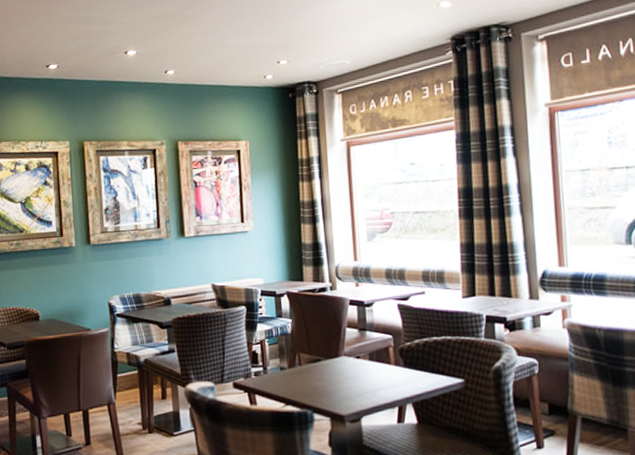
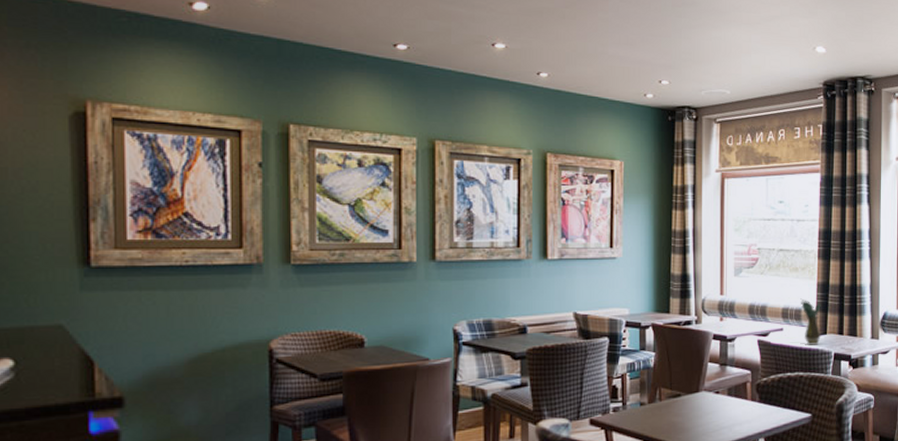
vase: none [442,260,469,308] -> present [800,298,821,345]

